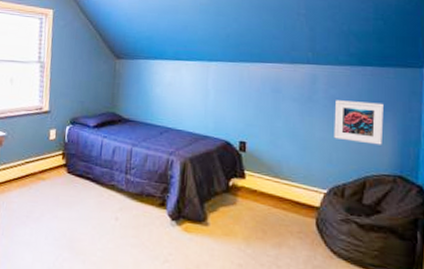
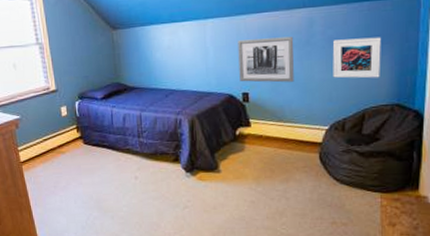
wall art: none [238,87,296,137] -> present [238,36,294,83]

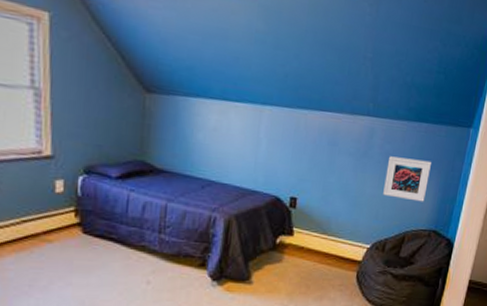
wall art: present [238,36,294,83] -> none [290,137,353,193]

